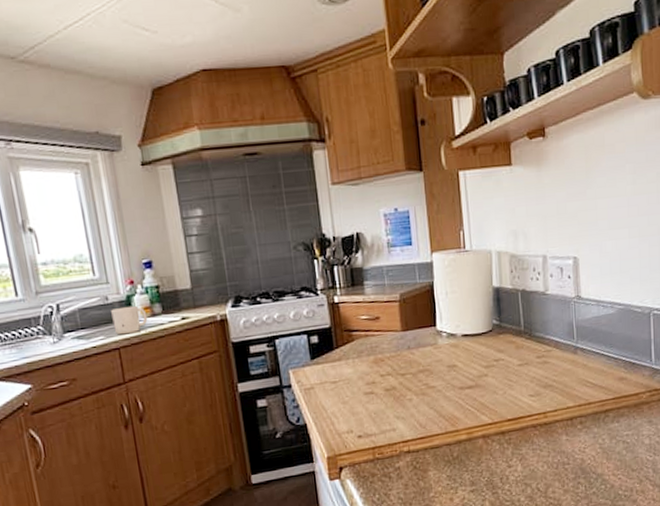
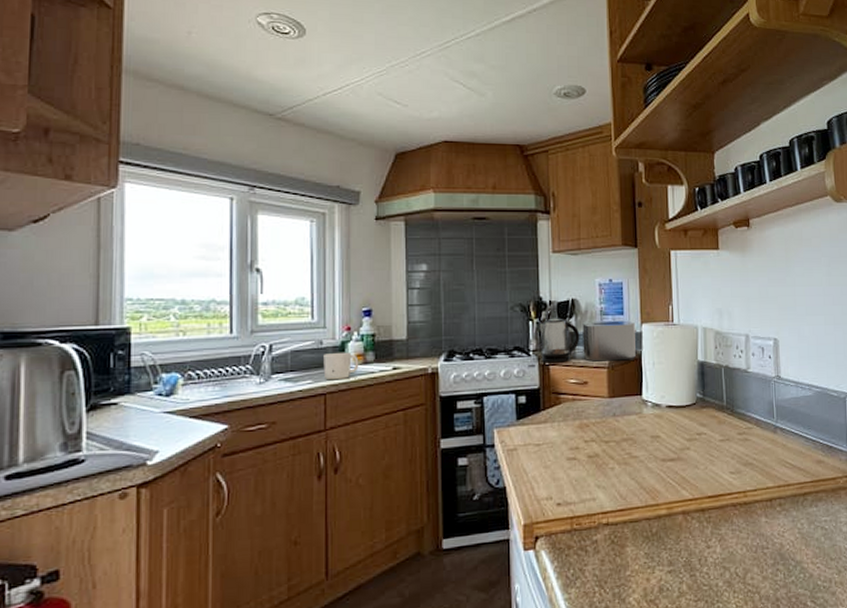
kettle: none [324,253,368,302] -> present [539,318,580,363]
toaster: none [369,250,430,297] -> present [582,320,638,363]

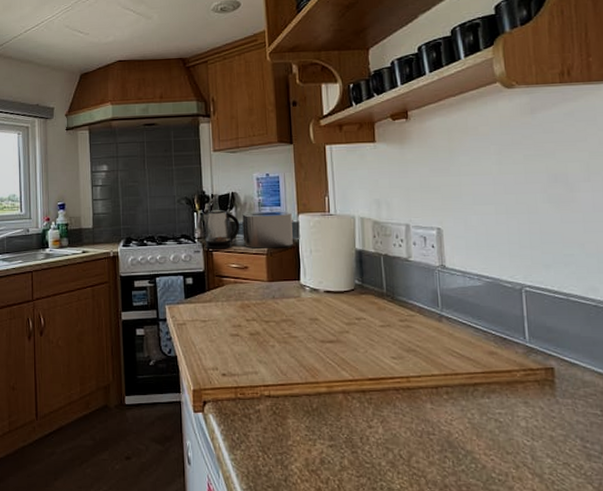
mug: present [323,352,359,381] -> none [30,238,57,261]

